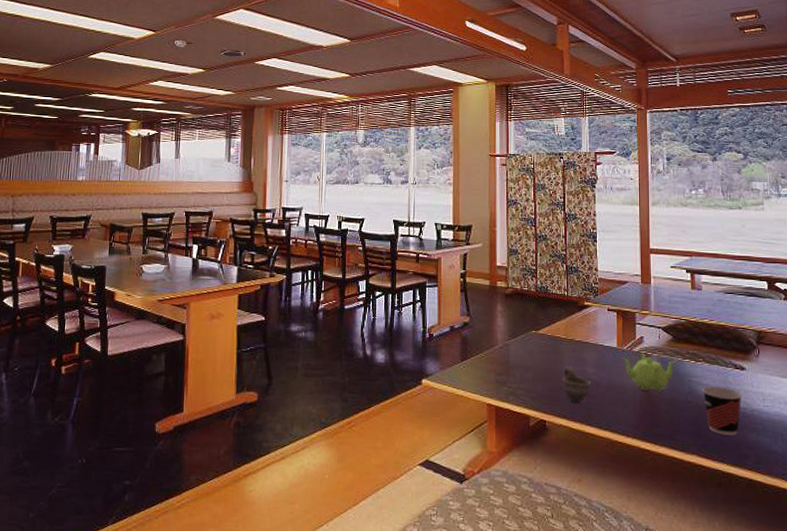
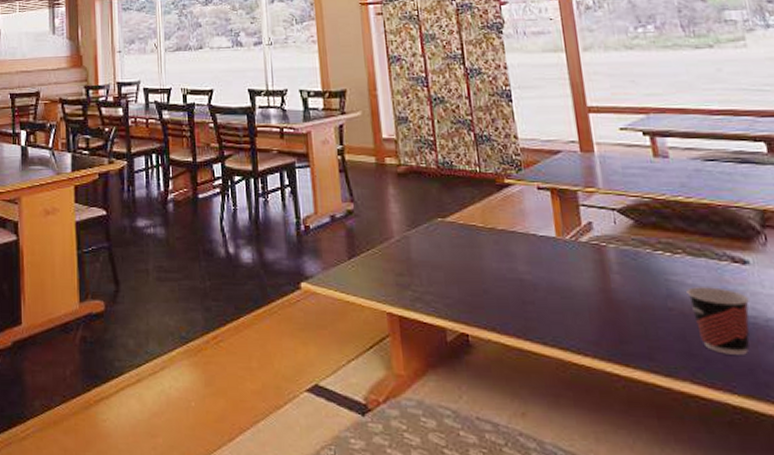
cup: present [562,366,592,402] -> none [484,262,527,310]
teapot: present [621,353,676,392] -> none [564,243,644,295]

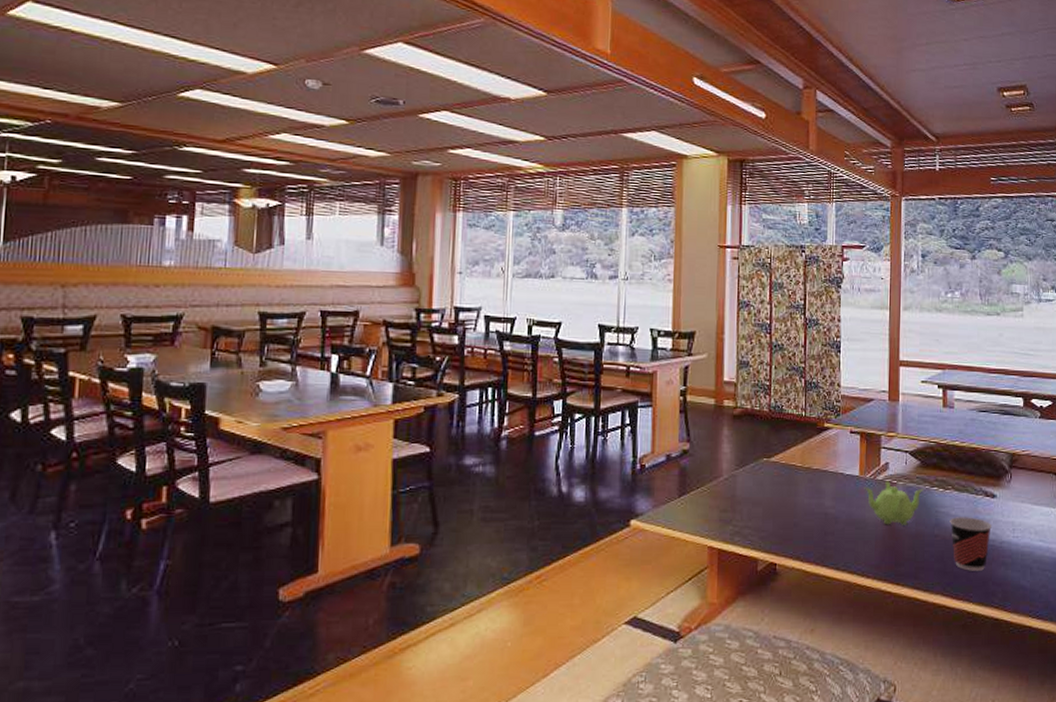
teapot: none [564,243,644,295] -> present [864,481,923,525]

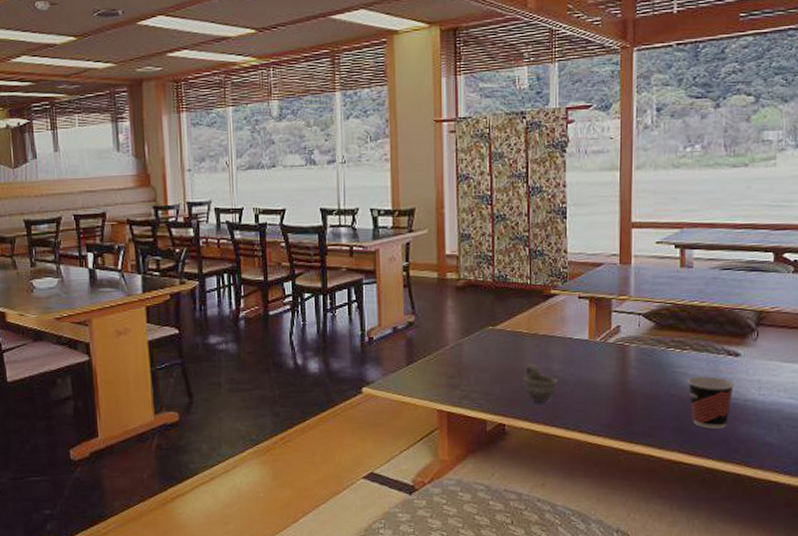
cup: none [796,498,830,541] -> present [524,363,558,403]
teapot: present [864,481,923,525] -> none [594,344,658,386]

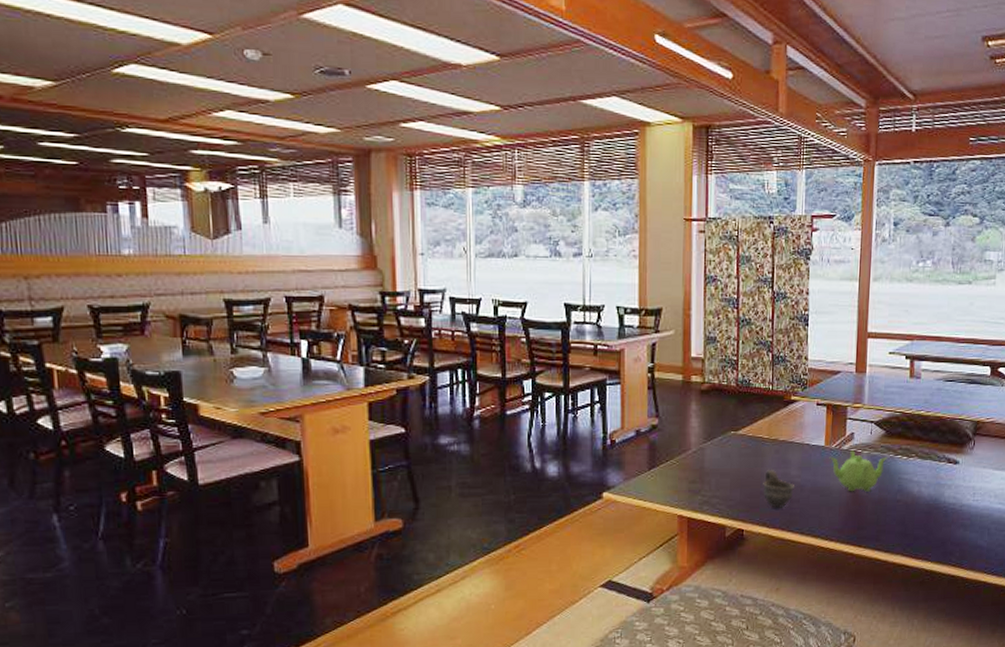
teapot: none [594,344,658,386] -> present [829,450,887,492]
cup: present [687,376,734,429] -> none [912,482,953,533]

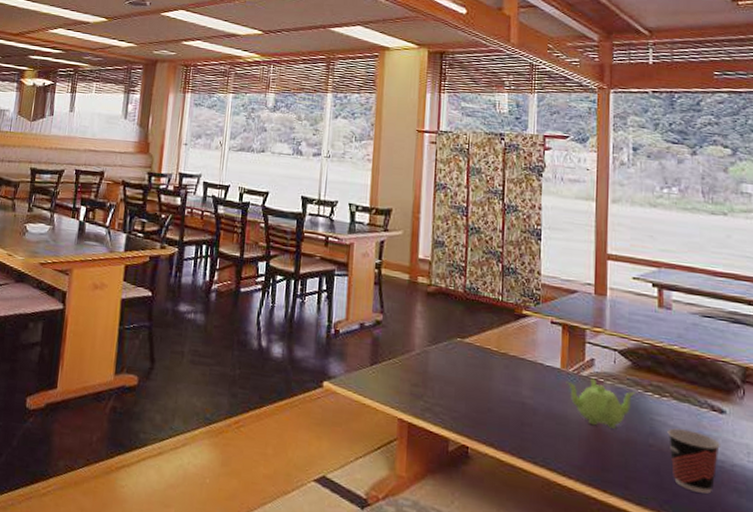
cup: present [763,469,795,508] -> none [490,384,527,430]
cup: none [912,482,953,533] -> present [667,428,720,494]

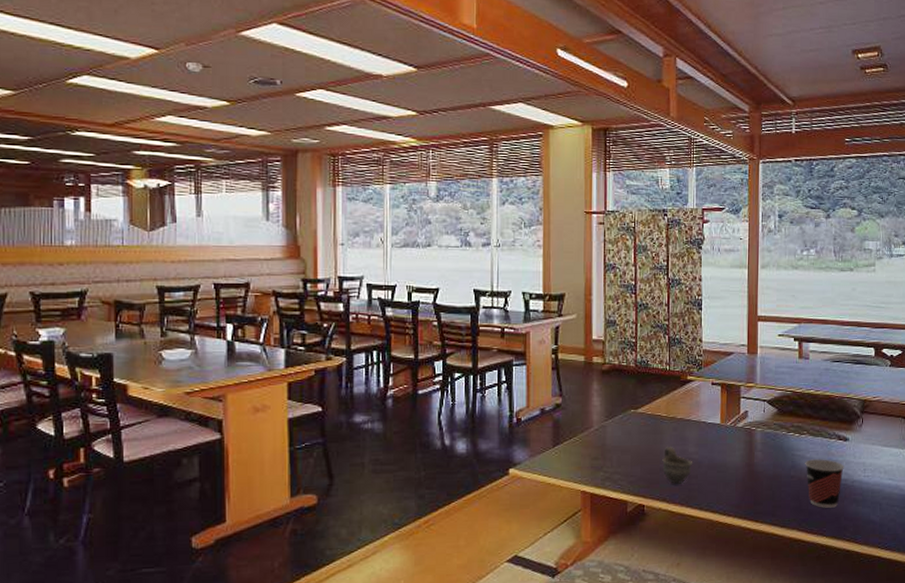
cup: none [490,384,527,430] -> present [662,446,693,484]
teapot: present [566,378,635,429] -> none [725,428,780,468]

